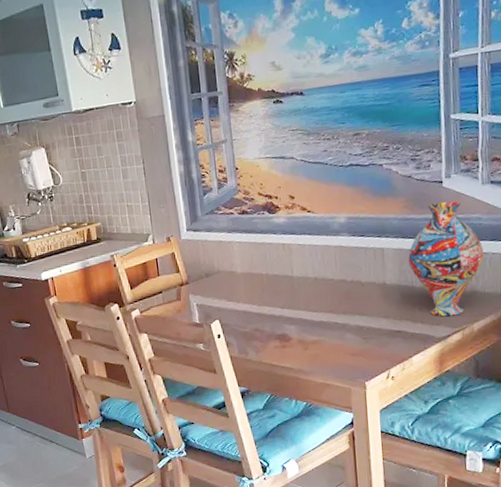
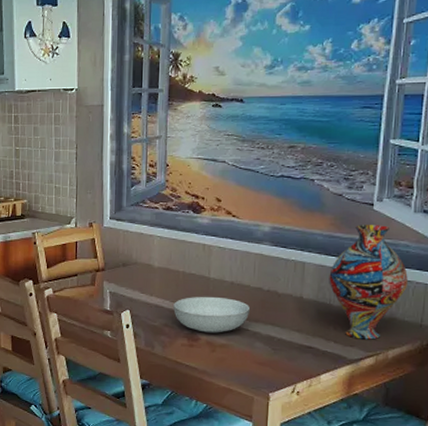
serving bowl: none [261,294,337,332] -> present [173,296,251,333]

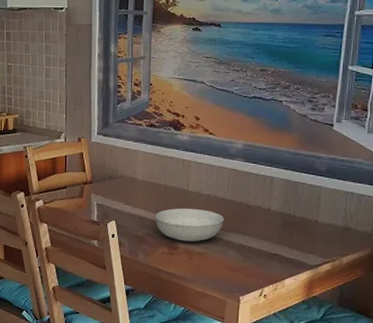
vase: present [329,225,408,340] -> none [293,143,361,248]

